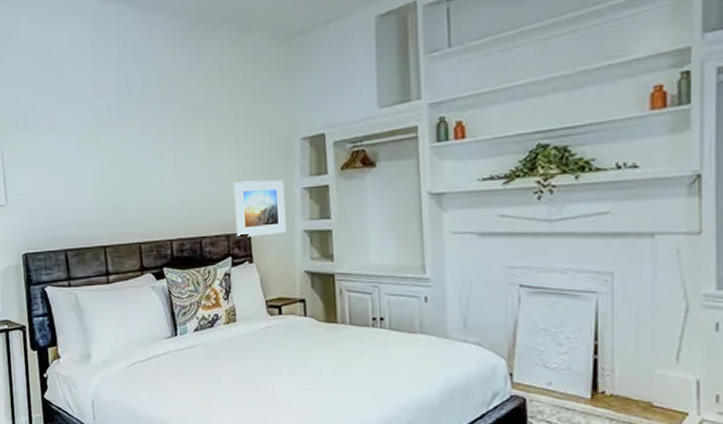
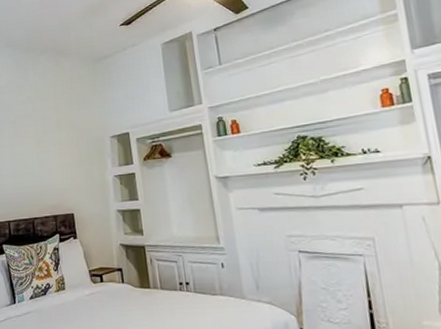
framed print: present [233,180,286,237] -> none [58,170,103,217]

